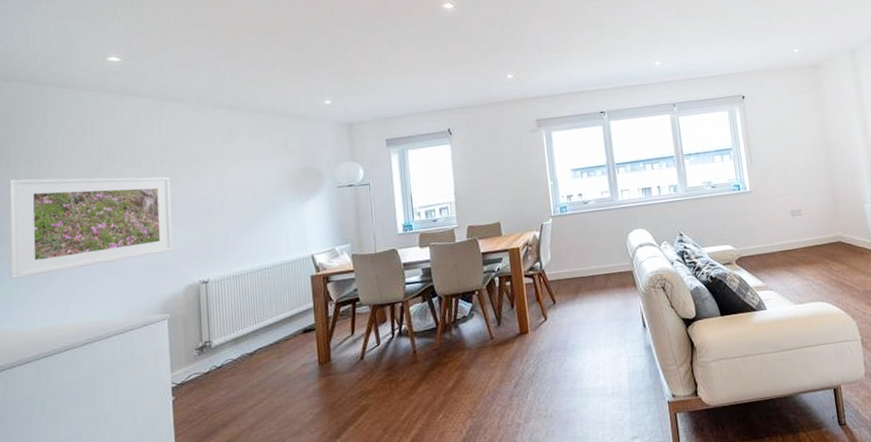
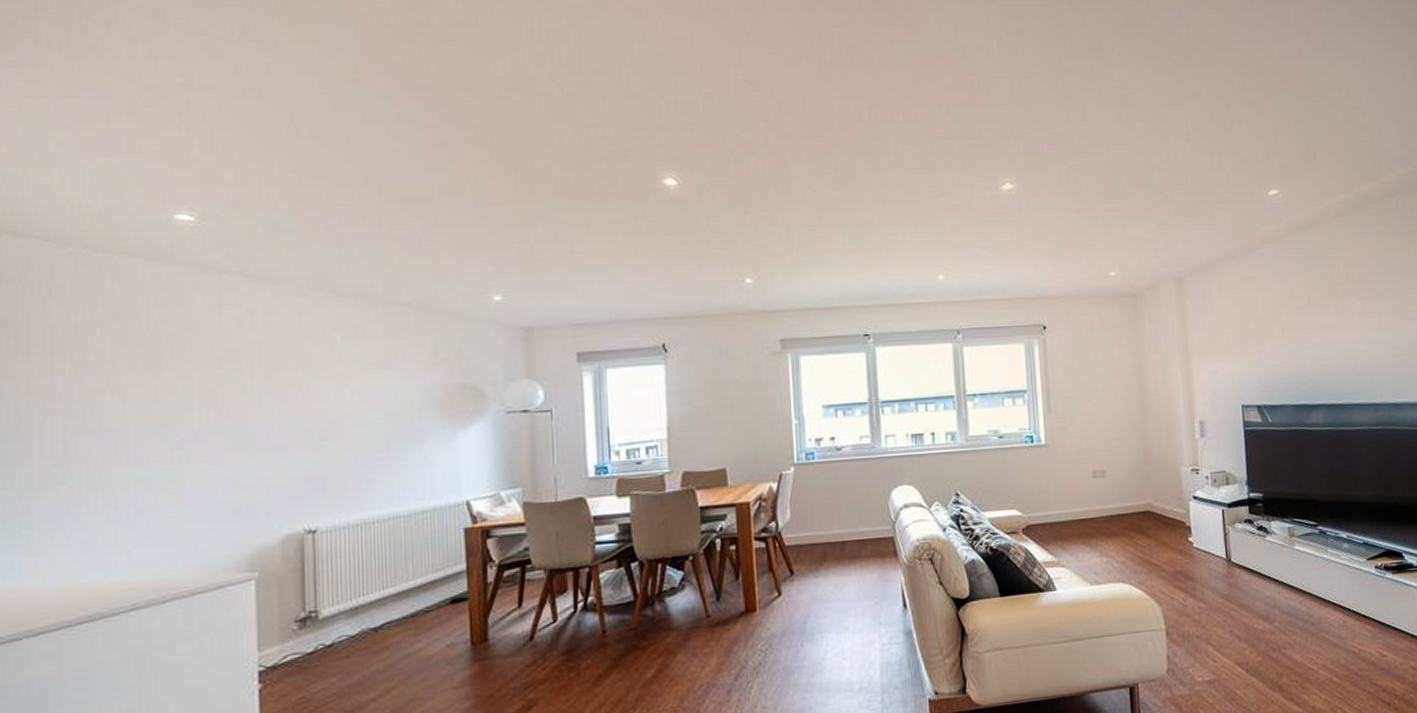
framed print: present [10,176,174,279] -> none [17,377,267,517]

